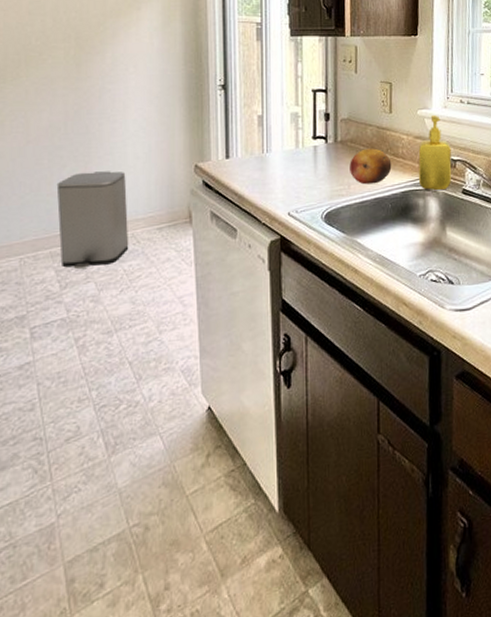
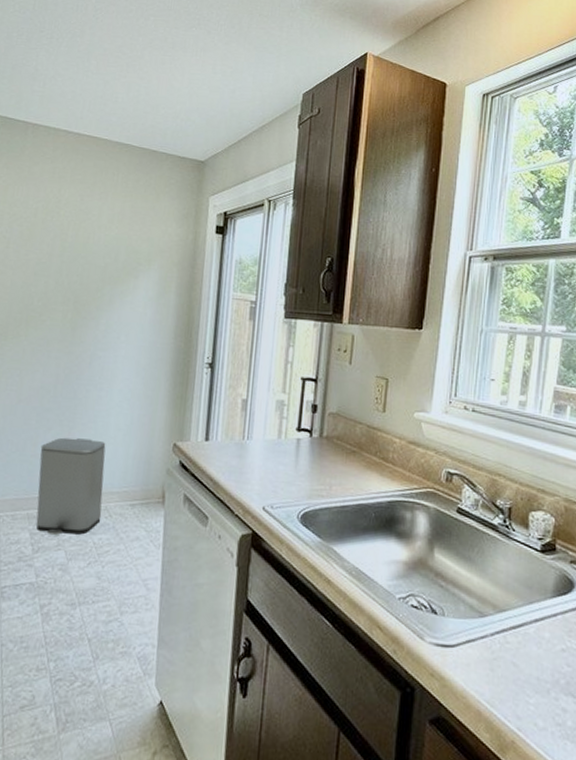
fruit: present [350,148,392,185] -> none [333,448,380,488]
soap dispenser: present [418,115,452,190] -> none [408,420,448,505]

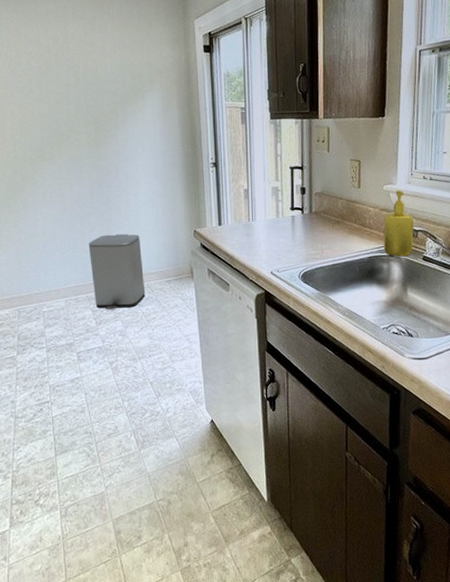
soap dispenser: none [408,420,448,505] -> present [383,190,414,256]

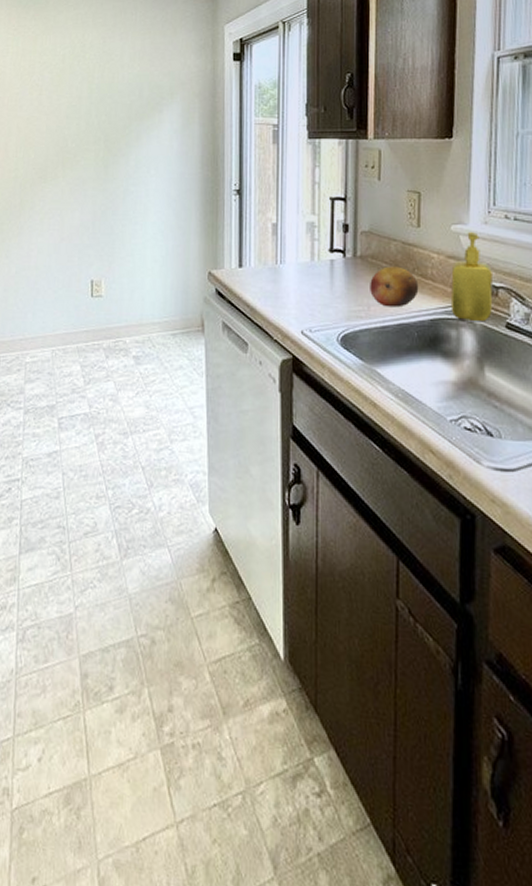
pedal bin: present [88,234,146,310] -> none [84,272,146,366]
fruit: none [323,219,360,250] -> present [370,266,419,308]

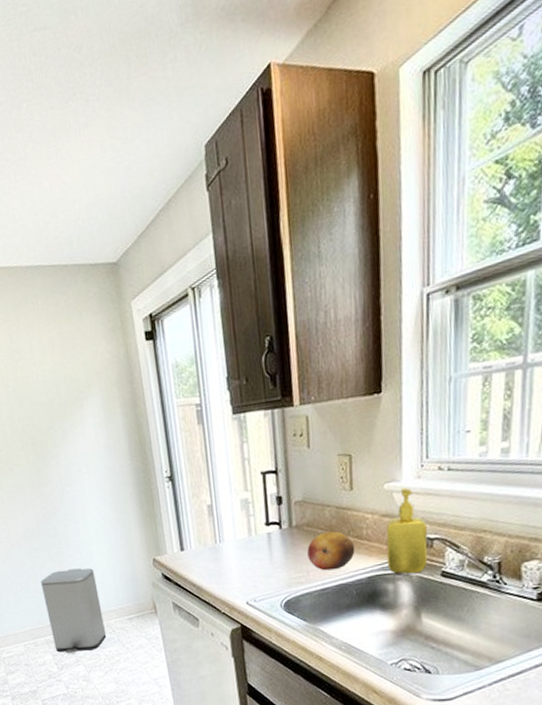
pedal bin: none [84,272,146,366] -> present [40,568,106,653]

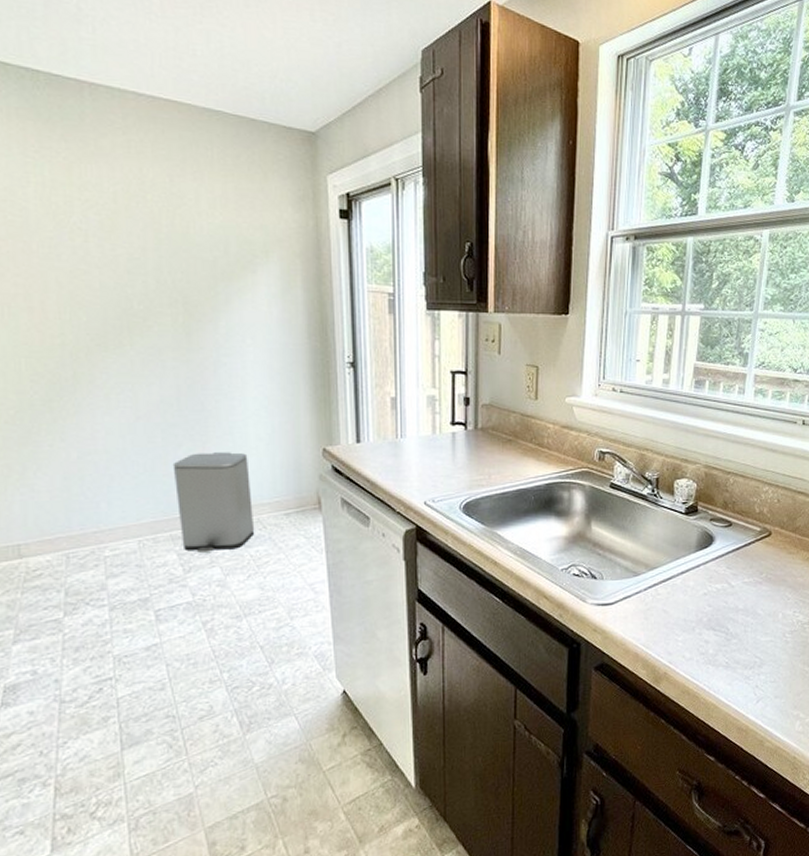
fruit: present [307,531,355,571] -> none [491,437,536,475]
soap dispenser: present [386,488,428,574] -> none [564,404,600,483]

